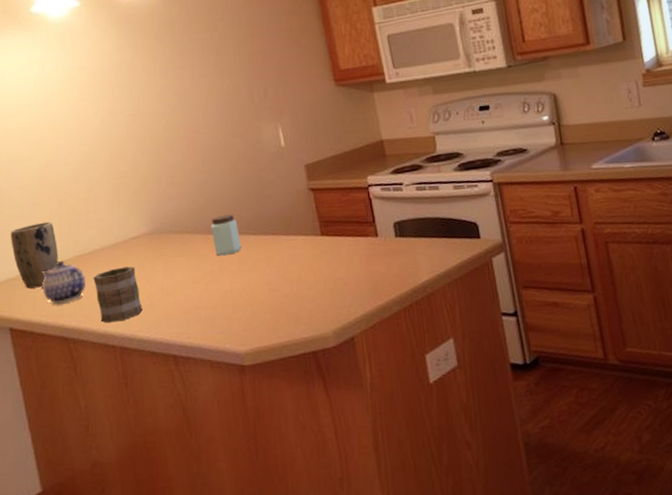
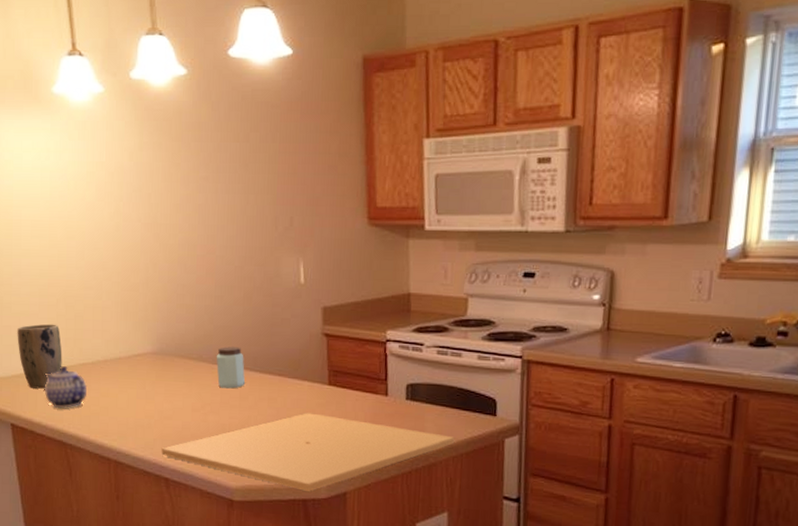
mug: present [93,266,143,323] -> none [94,382,140,436]
cutting board: none [166,264,447,343] -> present [161,413,455,491]

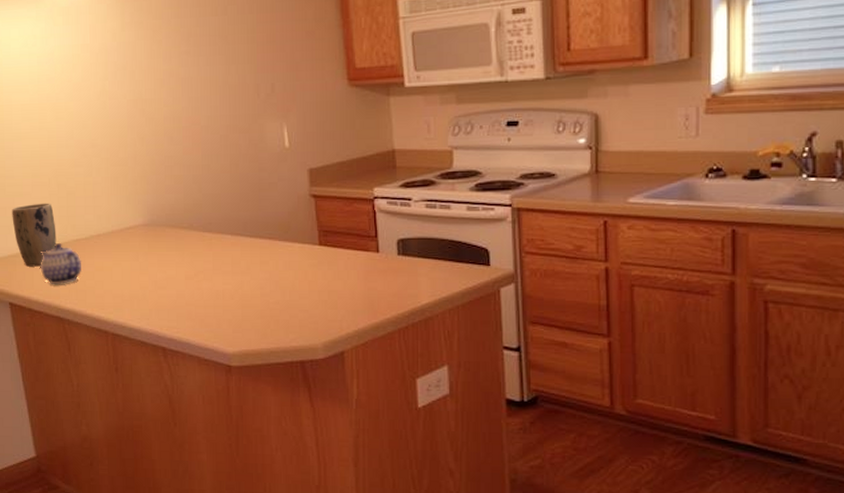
cutting board: present [161,413,455,491] -> none [157,274,450,353]
peanut butter: present [216,346,246,389] -> none [206,214,237,255]

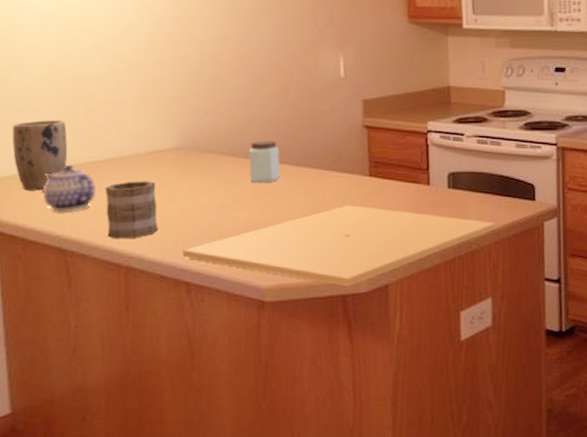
mug: none [89,256,135,309] -> present [105,181,158,239]
cutting board: none [157,274,450,353] -> present [182,205,497,286]
peanut butter: none [206,214,237,255] -> present [248,140,281,183]

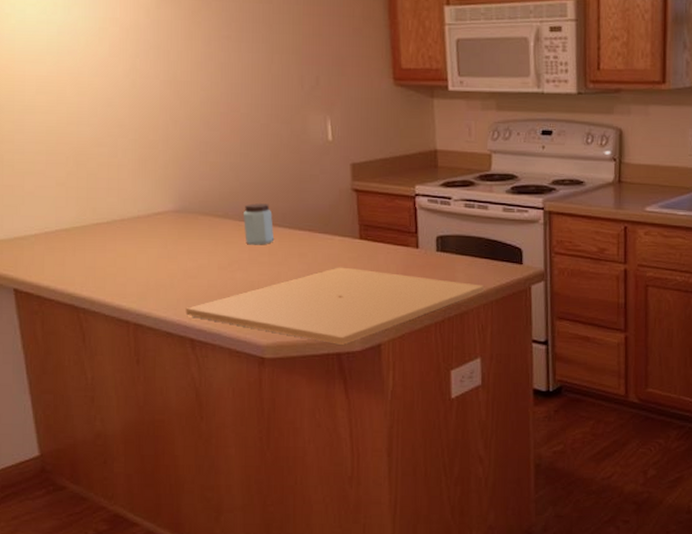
plant pot: present [12,119,68,191] -> none [20,182,73,251]
teapot: present [43,165,96,212] -> none [54,227,101,271]
mug: present [105,181,158,239] -> none [110,242,162,297]

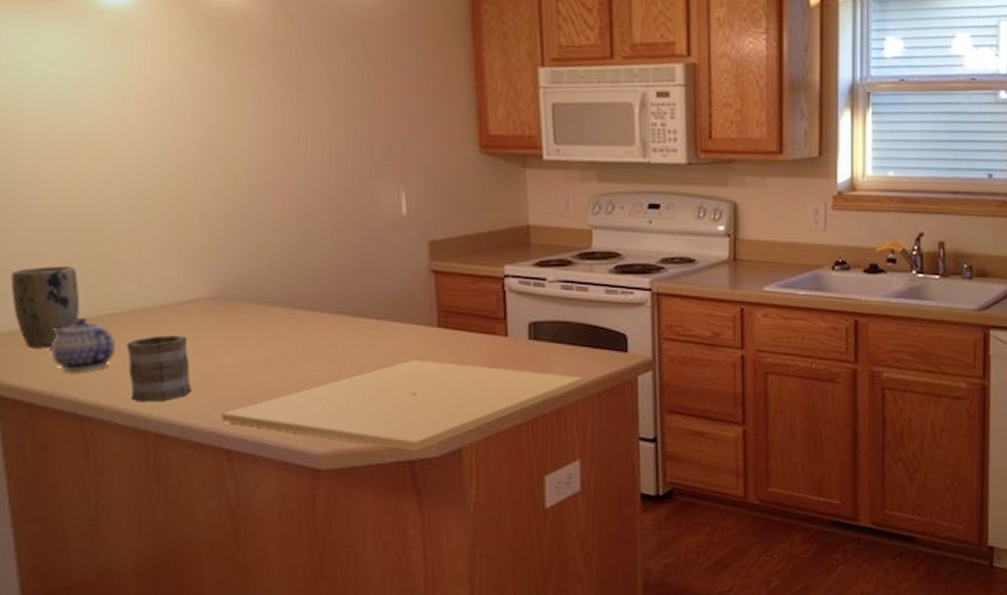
plant pot: none [20,182,73,251] -> present [11,265,80,348]
teapot: none [54,227,101,271] -> present [52,318,115,372]
mug: none [110,242,162,297] -> present [126,335,192,402]
peanut butter: present [242,203,275,245] -> none [296,288,335,336]

